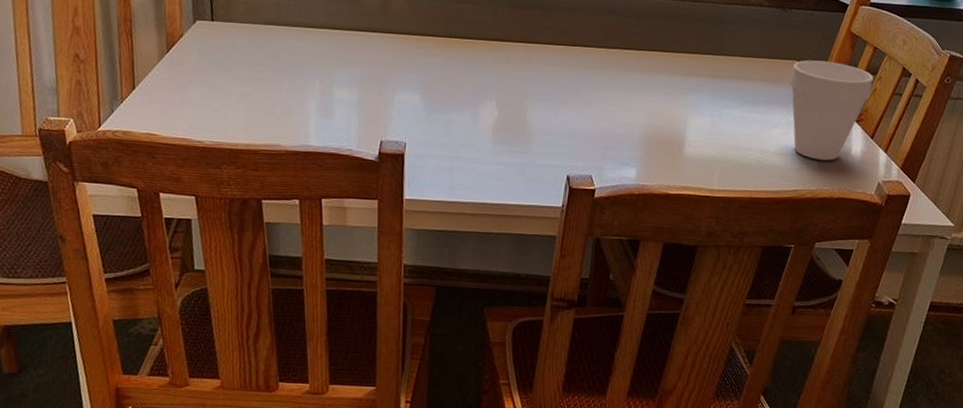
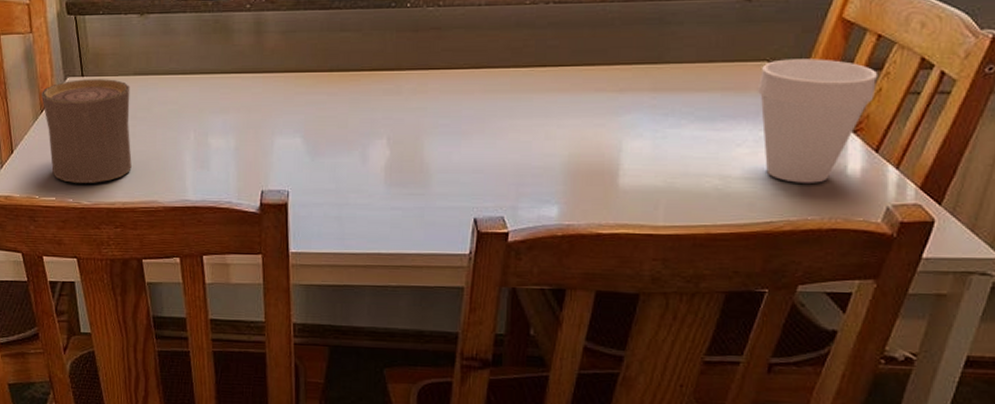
cup: none [168,23,260,124] -> present [40,79,132,183]

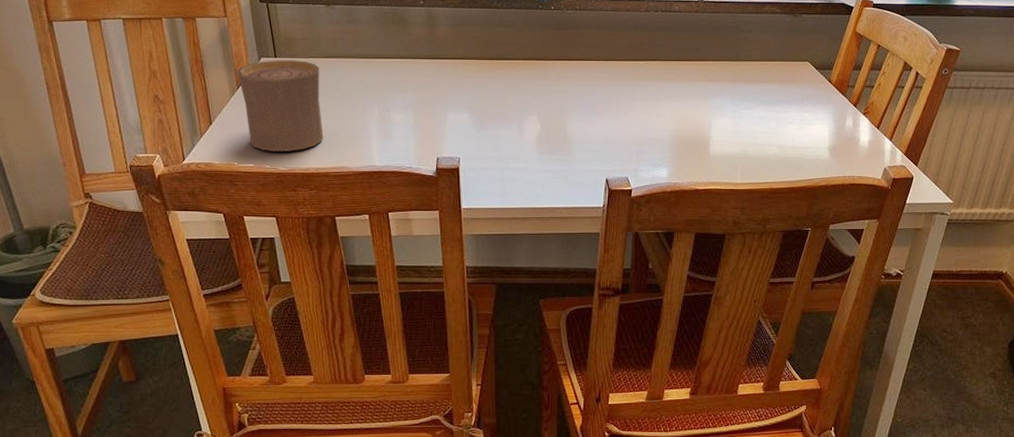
cup: present [757,59,878,183] -> none [802,60,878,151]

